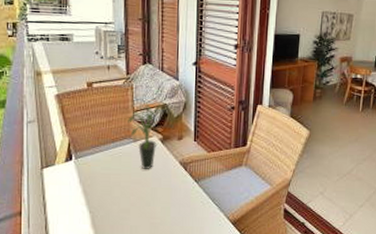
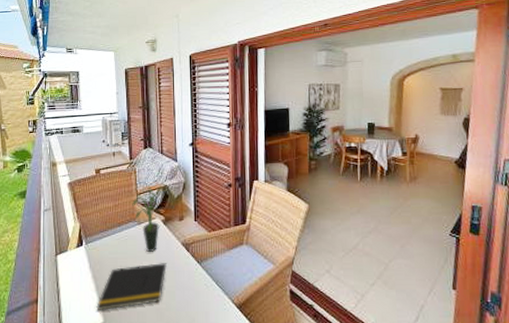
notepad: none [87,180,163,224] -> present [96,263,167,310]

